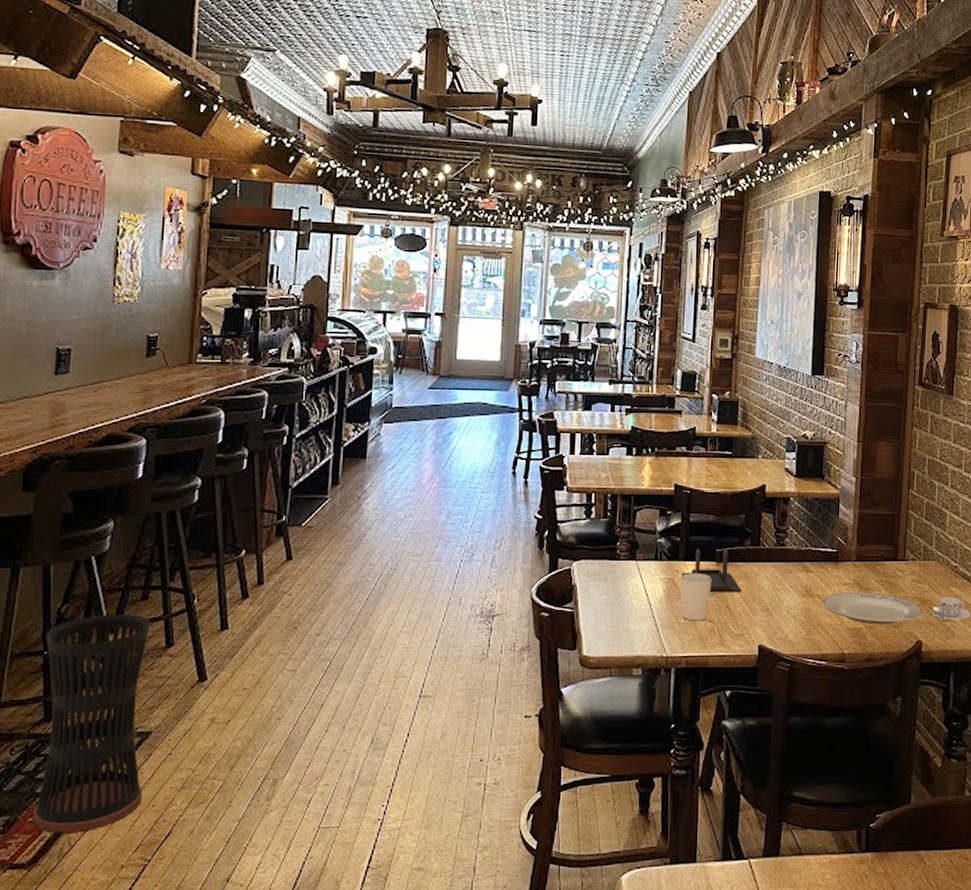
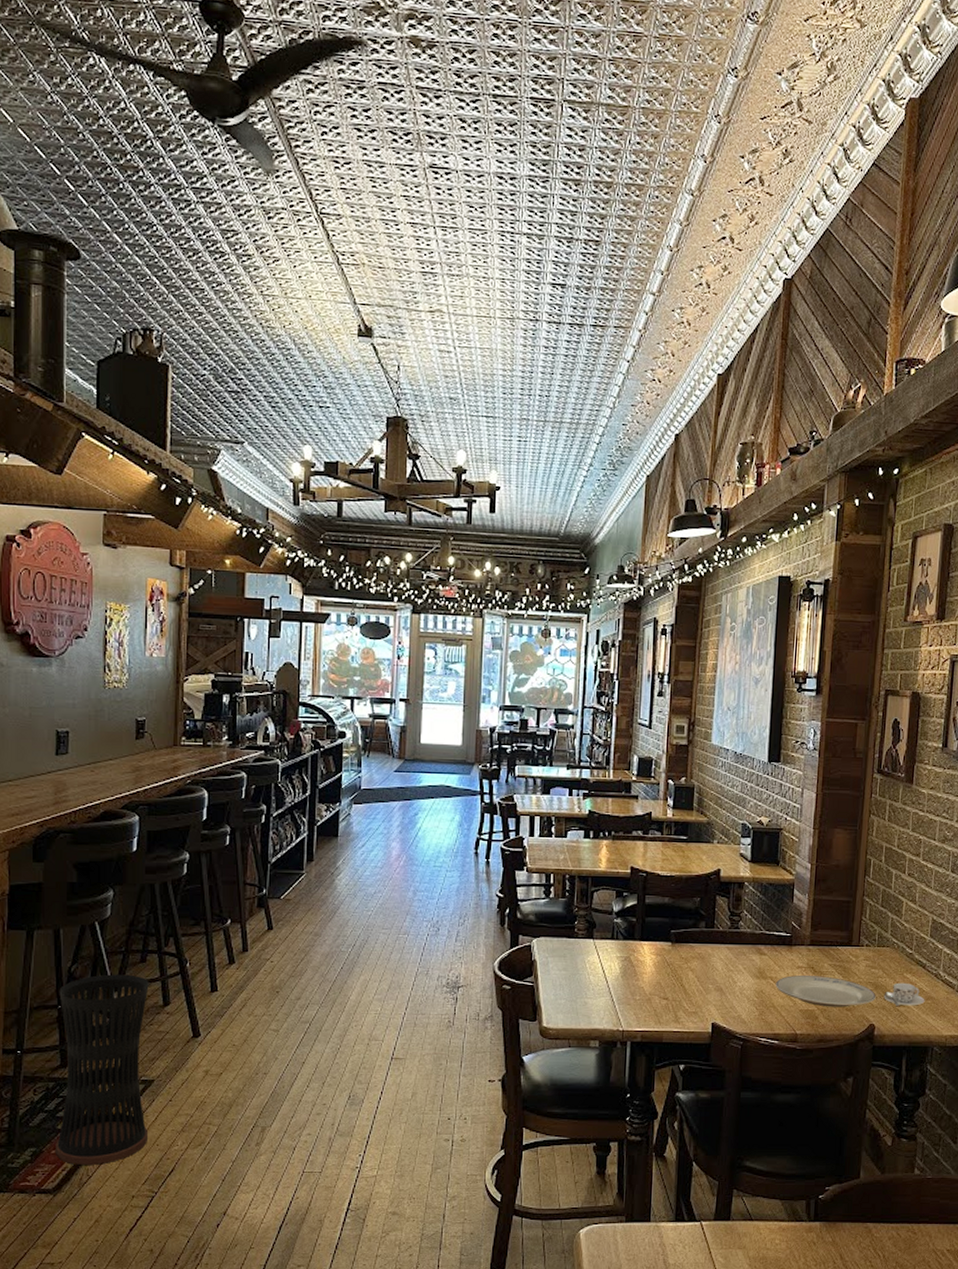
cup: present [680,573,716,621] -> none [636,953,671,998]
napkin holder: present [682,548,741,592] -> none [637,929,696,971]

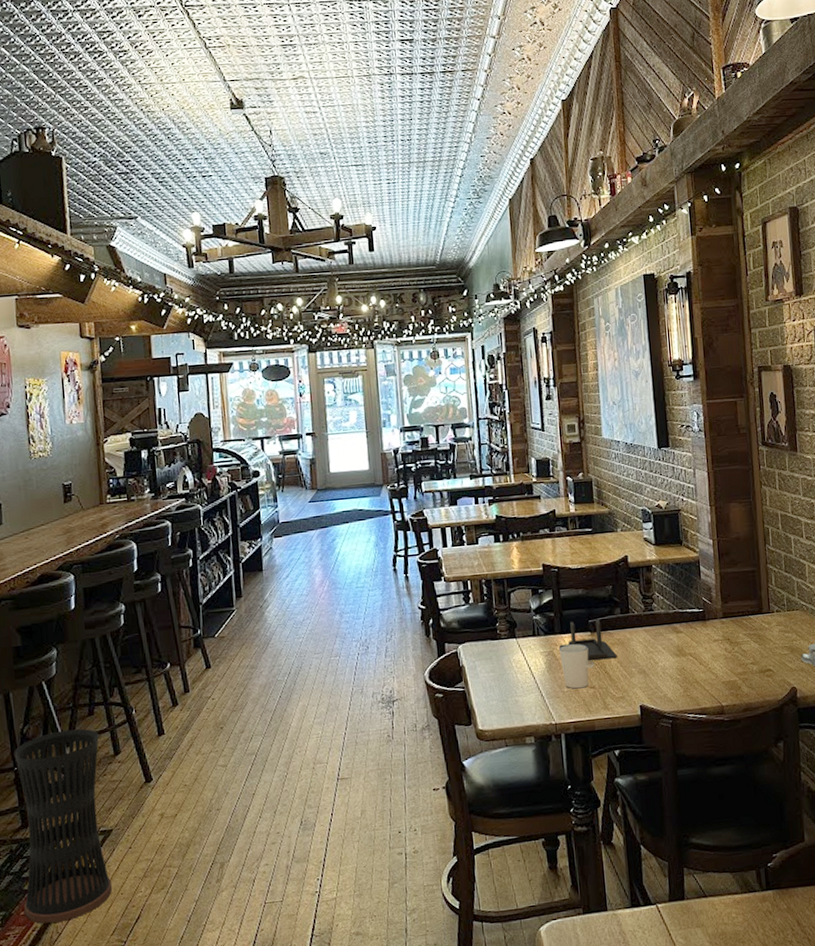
cup: none [636,953,671,998] -> present [559,644,595,689]
napkin holder: none [637,929,696,971] -> present [559,619,617,660]
plate: present [776,975,876,1007] -> none [696,646,794,676]

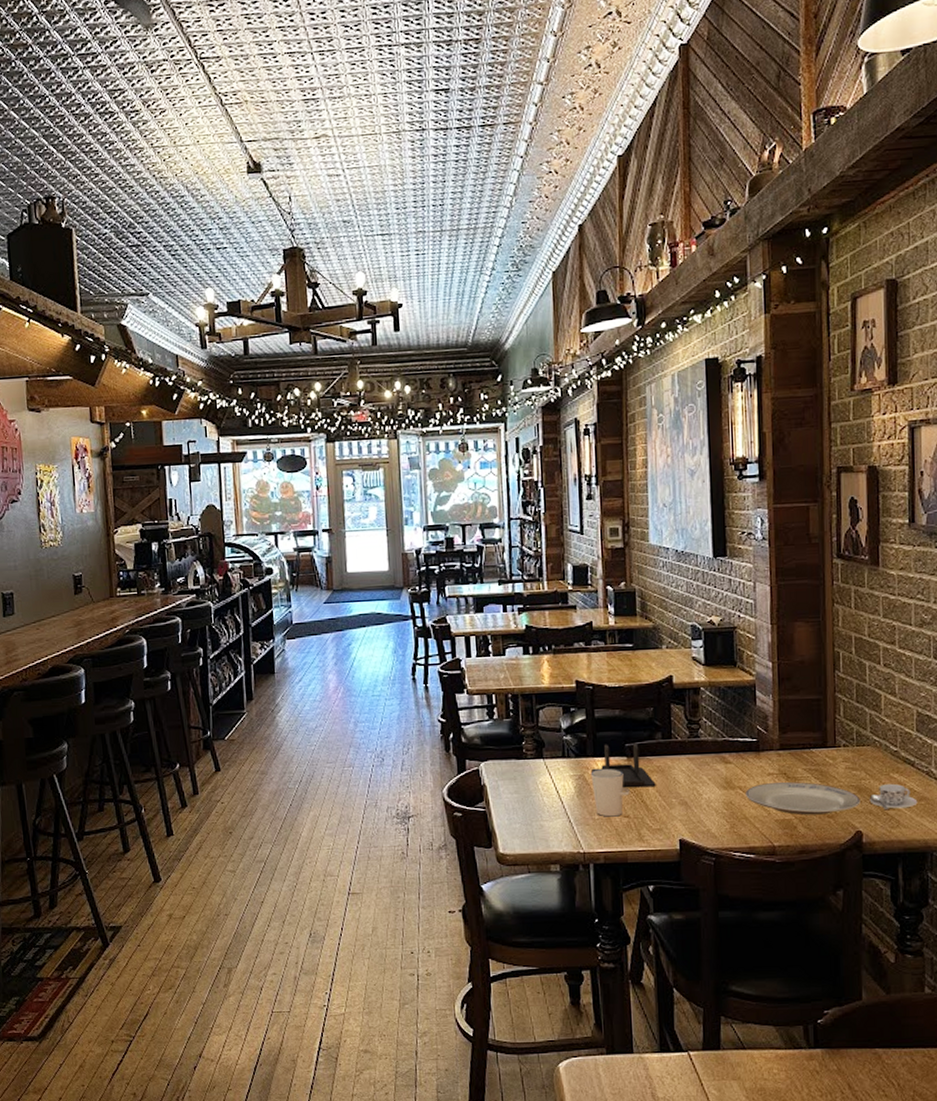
umbrella stand: present [14,728,112,924] -> none [26,824,121,1012]
plate: none [696,646,794,676] -> present [746,782,861,815]

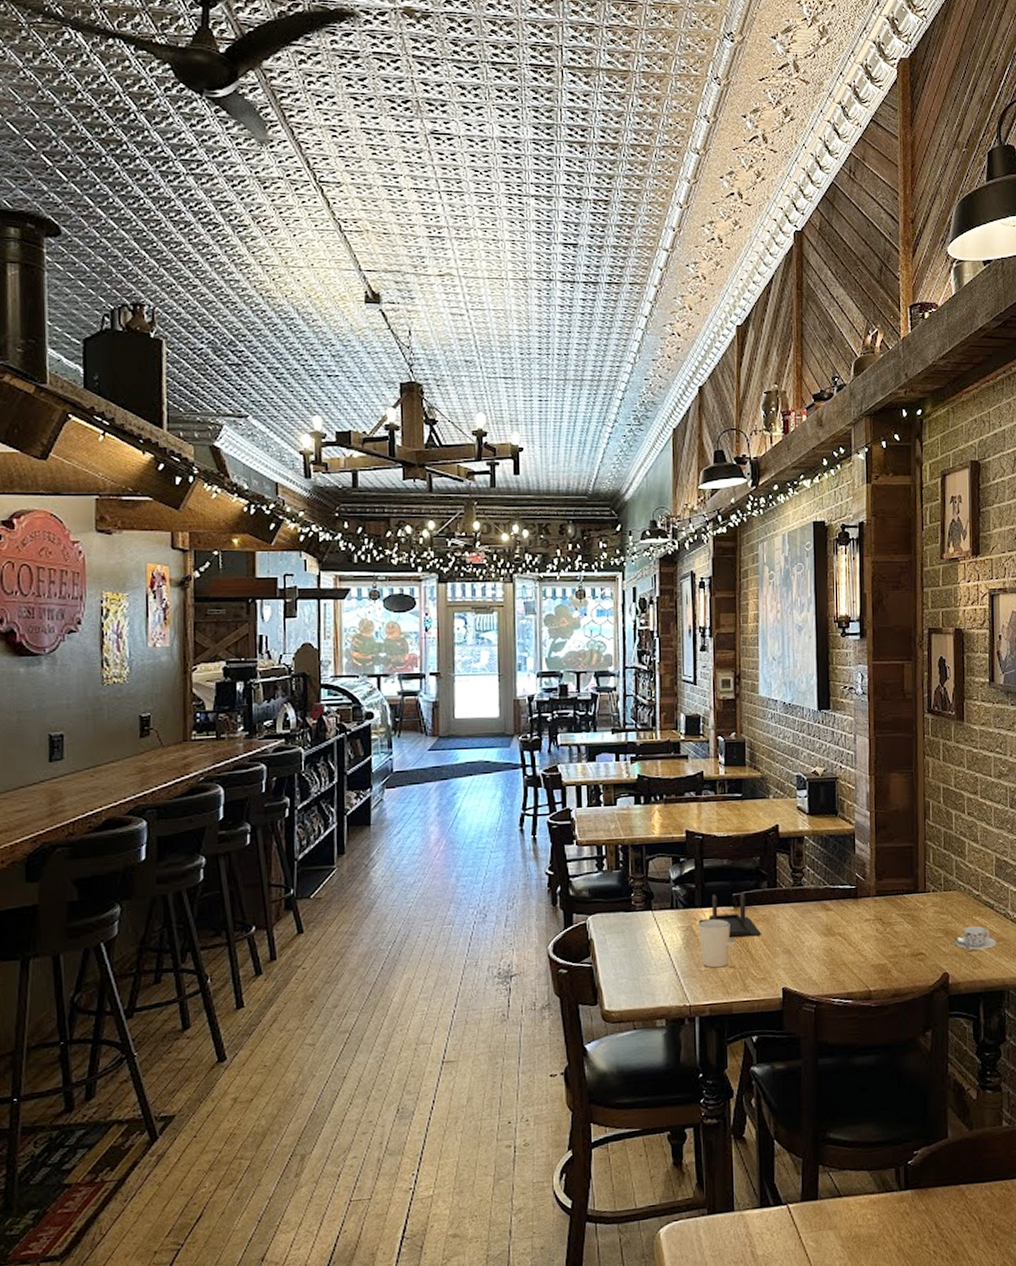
plate: present [746,782,861,815] -> none [845,927,947,959]

